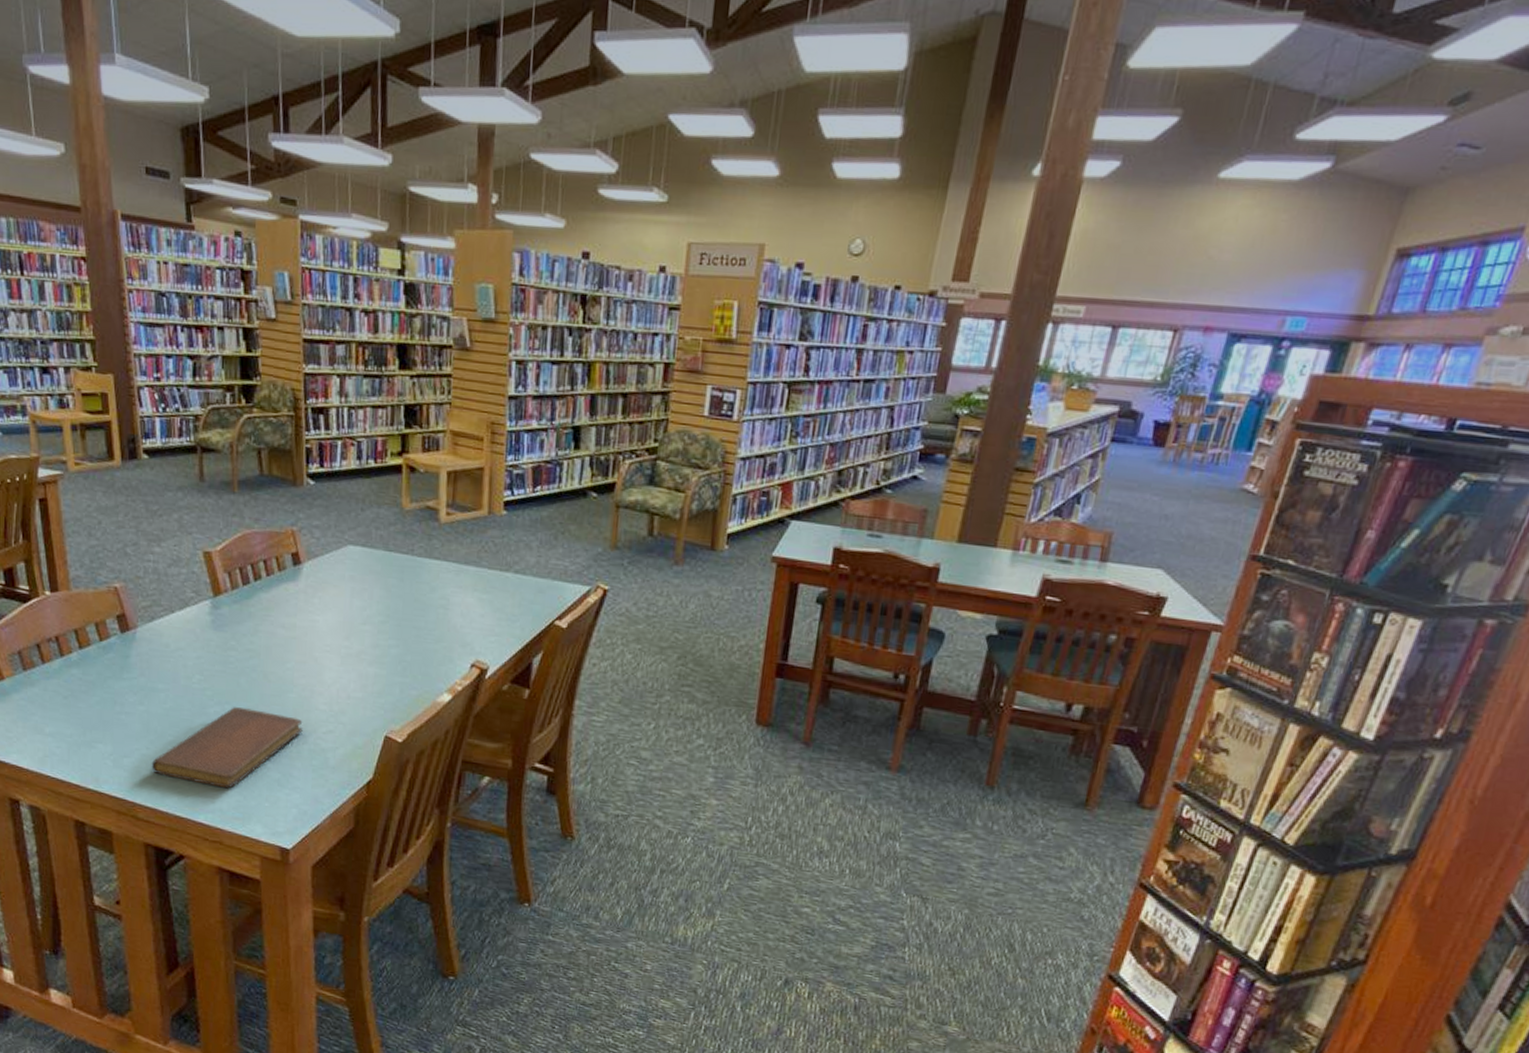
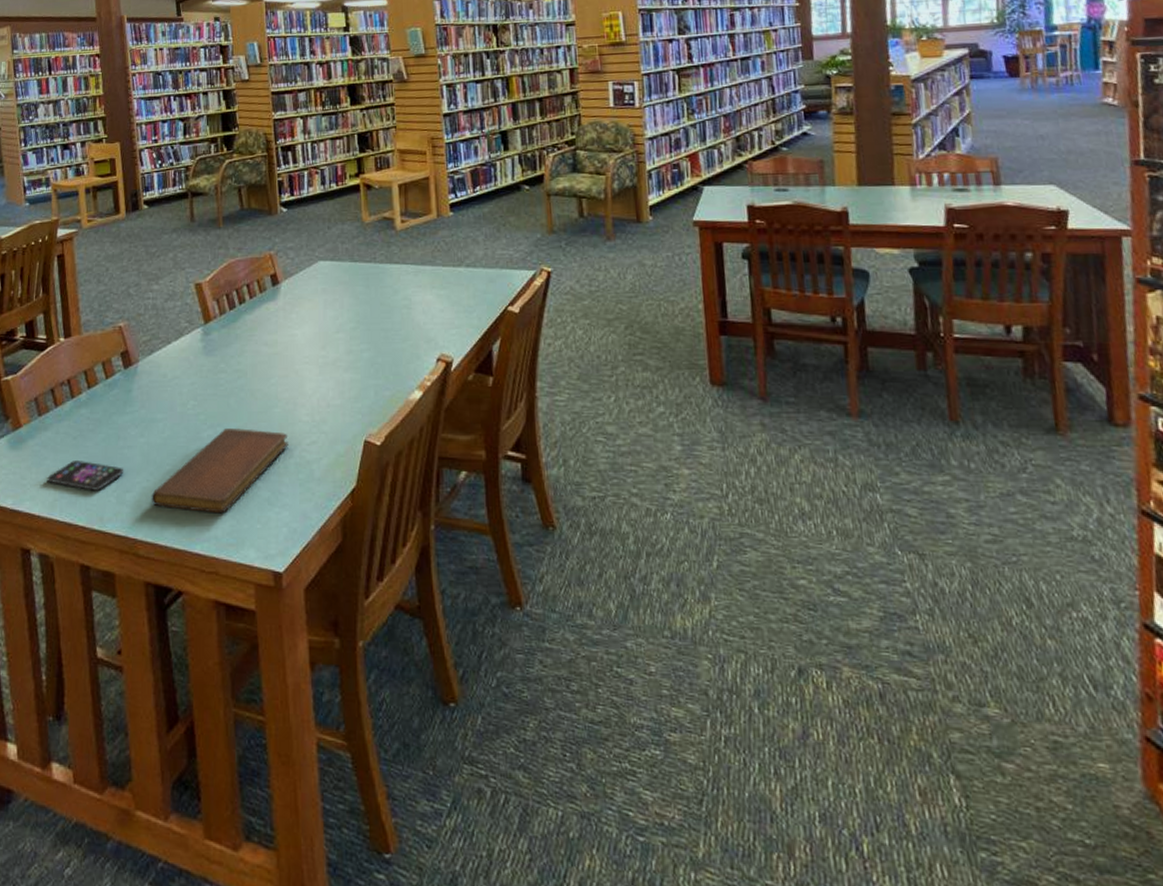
smartphone: none [35,720,122,752] -> present [47,461,124,491]

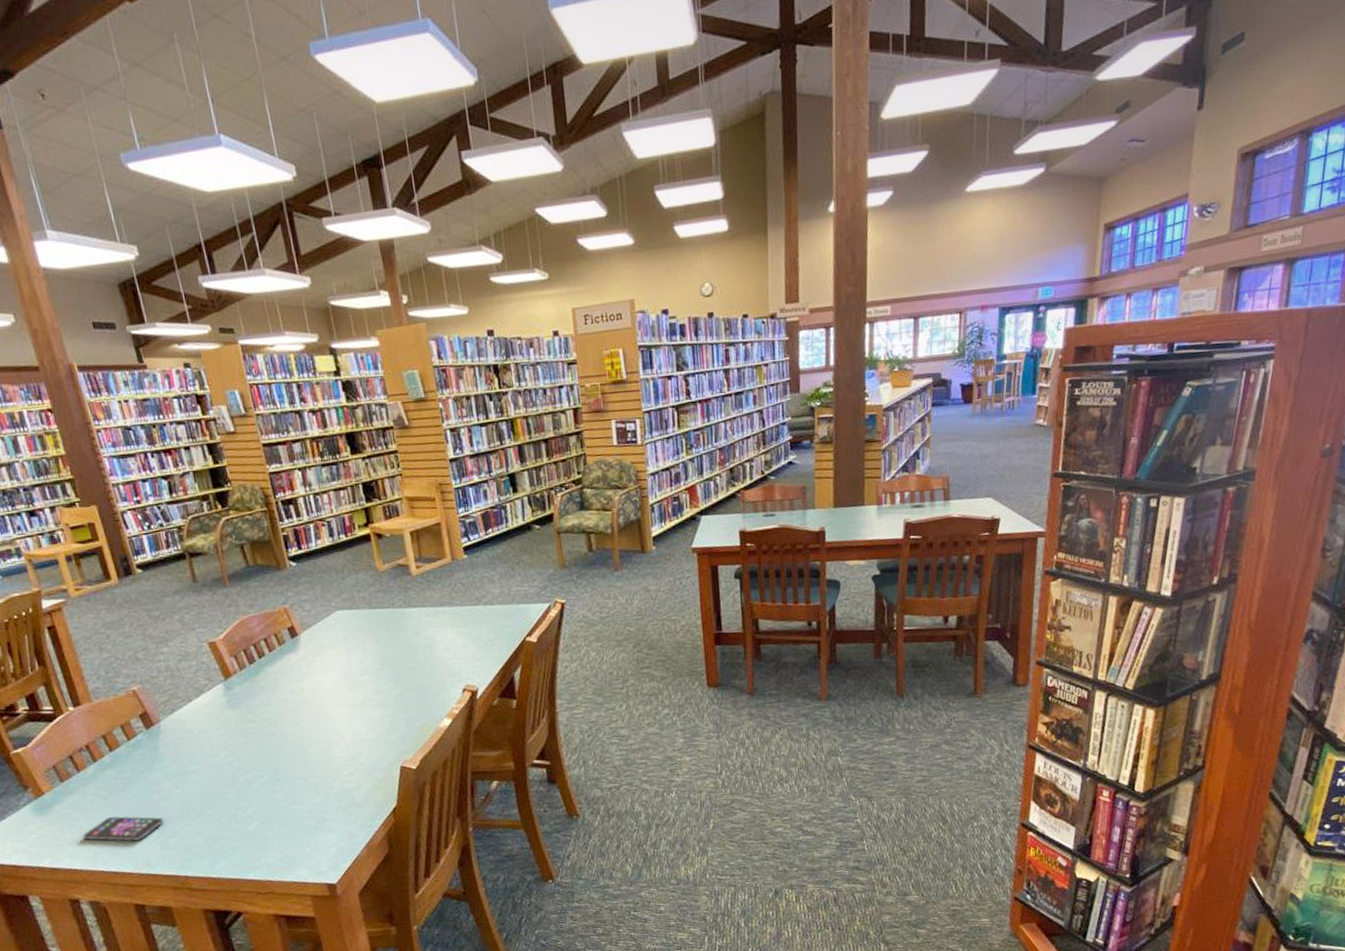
notebook: present [151,428,288,514] -> none [196,768,327,846]

